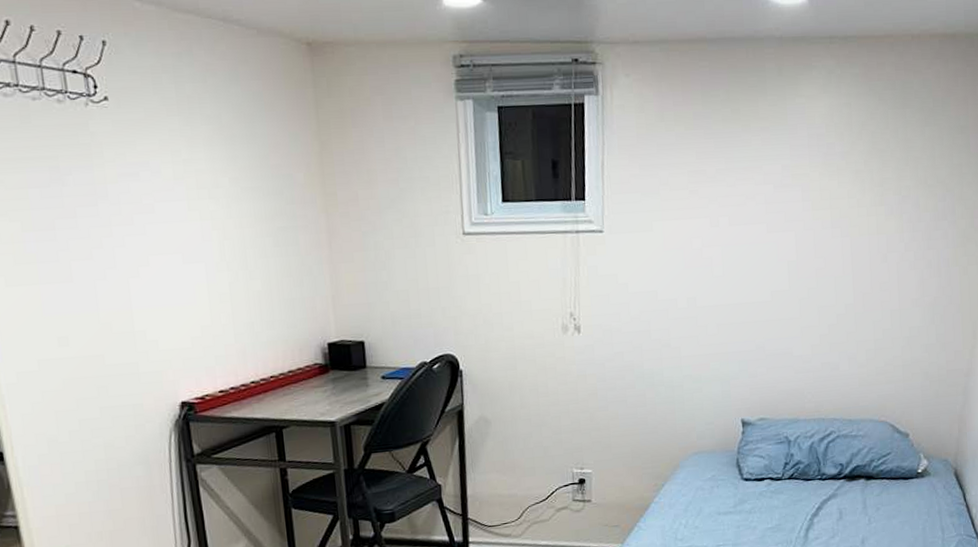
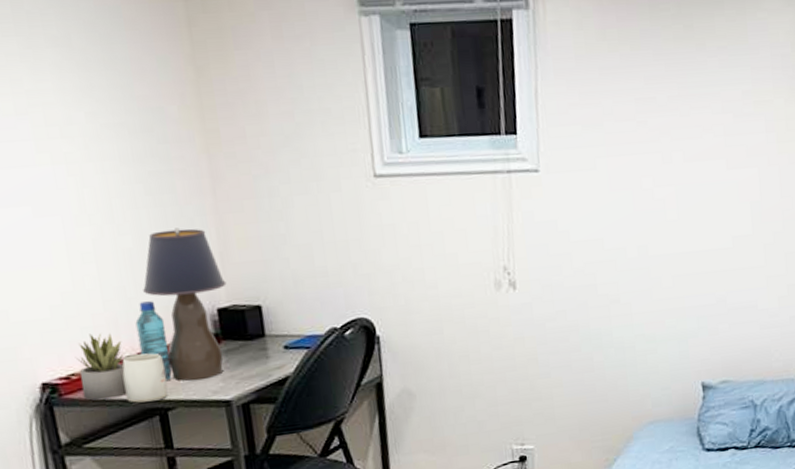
succulent plant: none [209,361,250,418] -> present [74,333,127,401]
mug: none [247,379,284,421] -> present [121,353,168,403]
water bottle: none [260,335,288,402] -> present [135,301,172,380]
table lamp: none [268,274,336,404] -> present [143,228,227,382]

